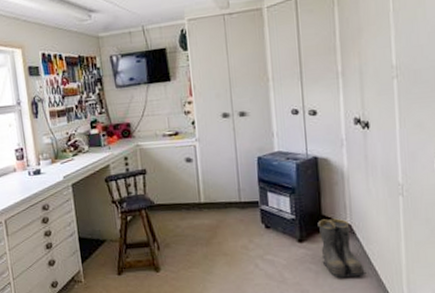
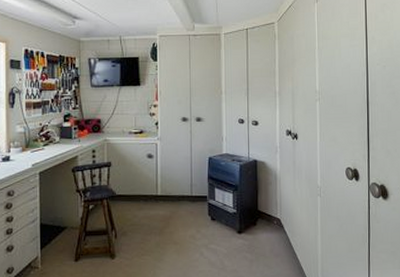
boots: present [317,218,367,278] -> none [254,213,291,266]

